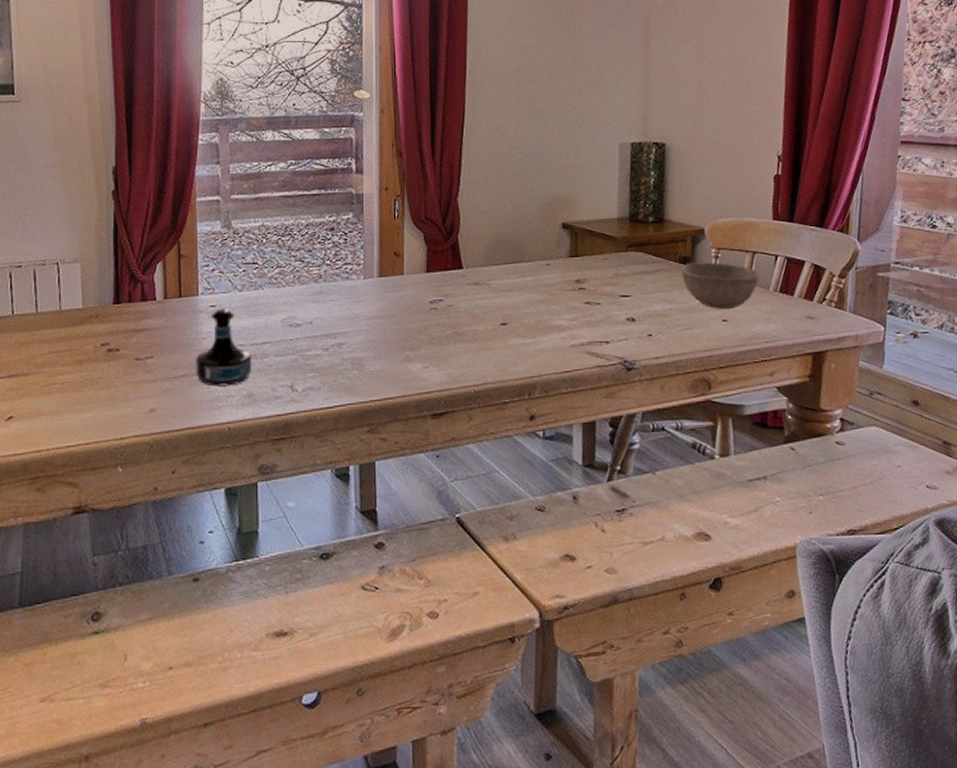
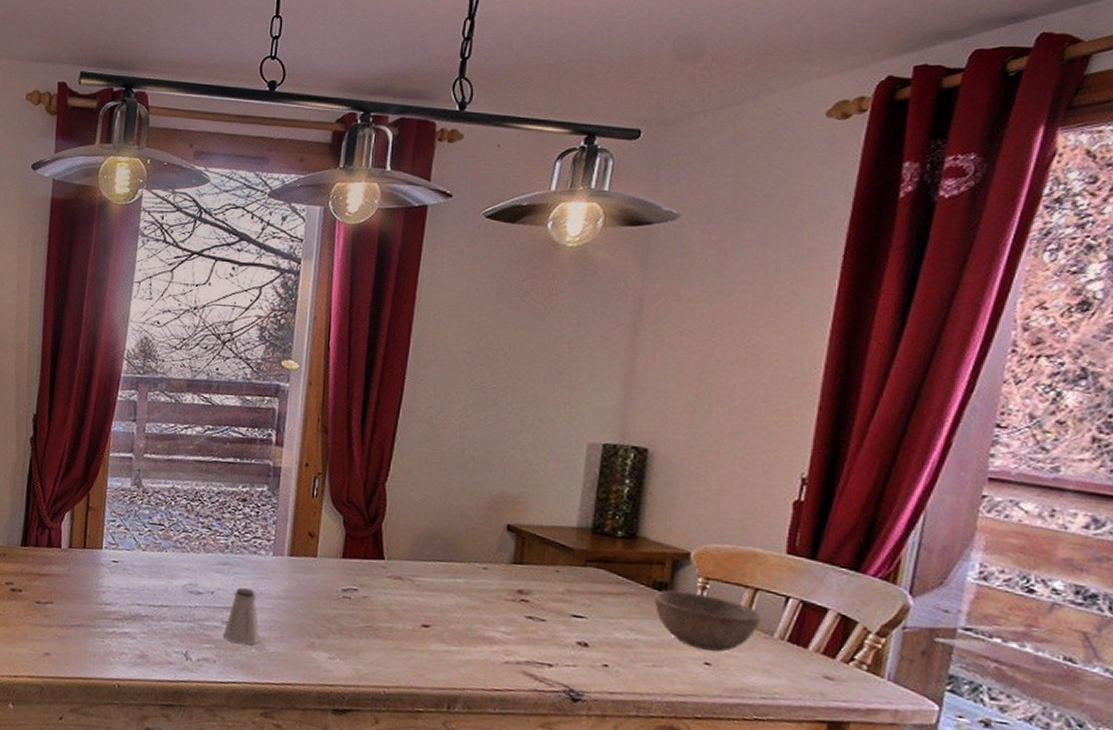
tequila bottle: present [196,308,252,387] -> none [91,564,149,644]
saltshaker: none [326,313,360,368] -> present [224,587,260,645]

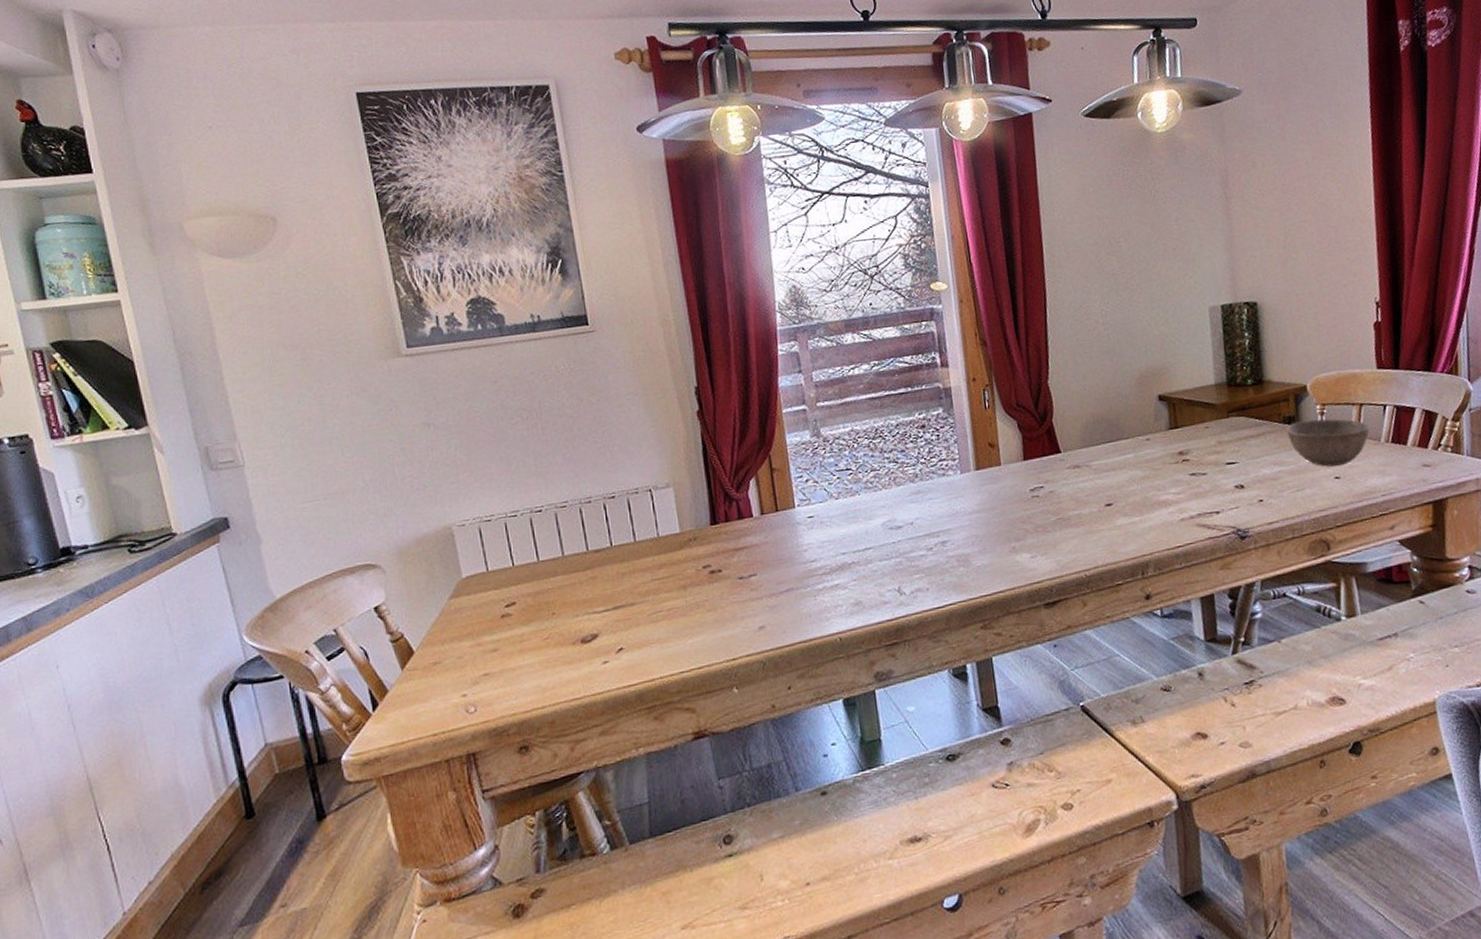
saltshaker: present [224,587,260,645] -> none [930,510,966,567]

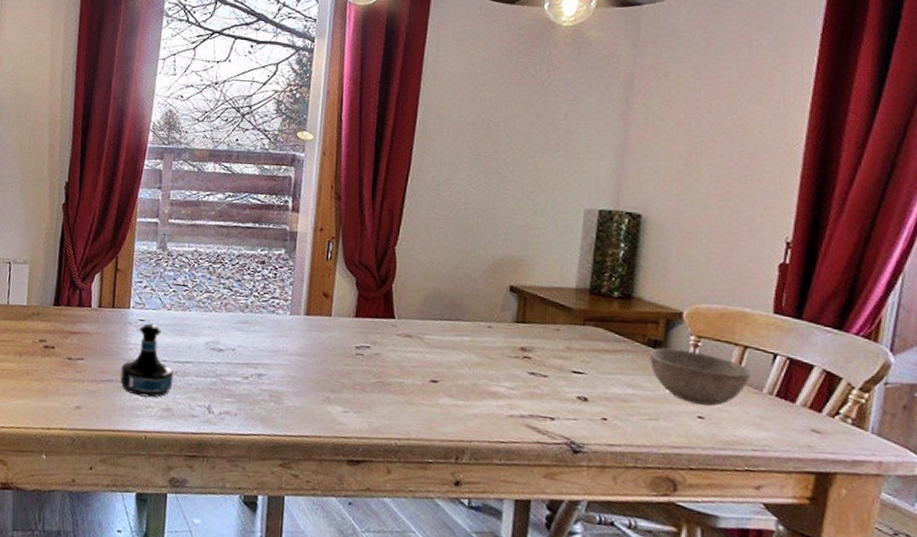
tequila bottle: none [799,517,858,598] -> present [120,323,174,398]

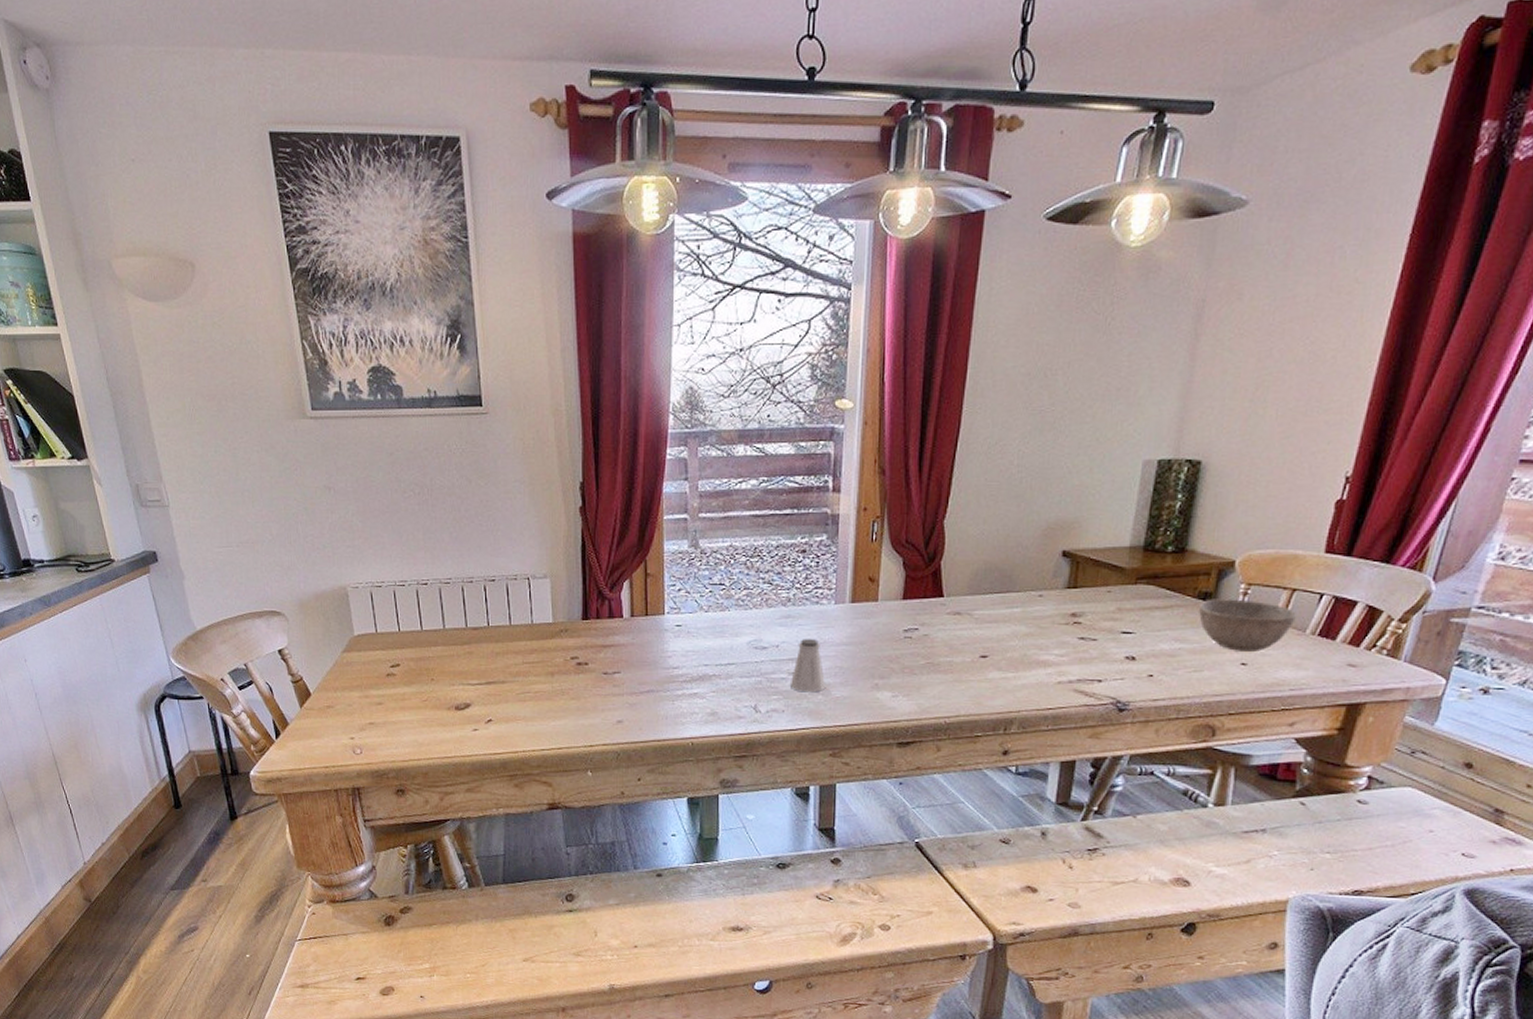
tequila bottle: present [120,323,174,398] -> none [661,628,717,704]
saltshaker: none [244,344,279,400] -> present [791,638,826,693]

